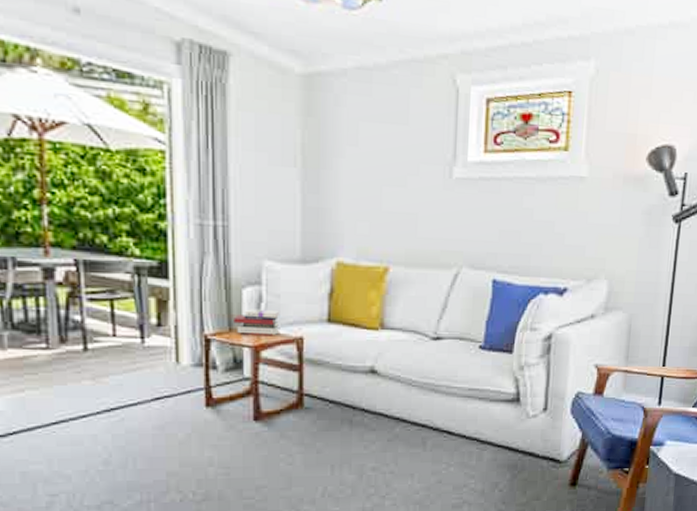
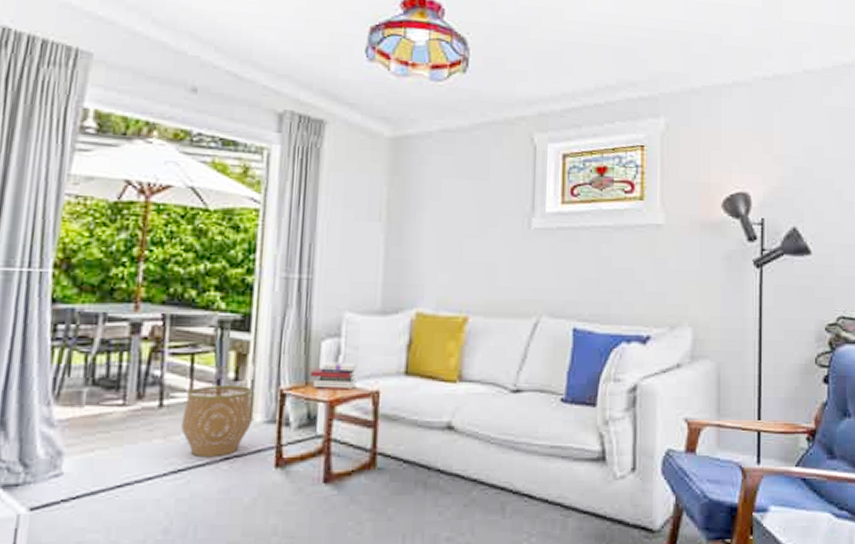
basket: none [108,329,180,398] -> present [181,384,254,458]

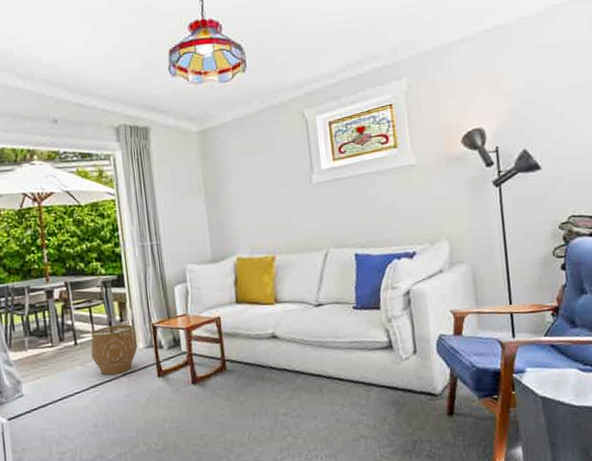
books: present [311,362,358,390] -> none [170,299,203,320]

